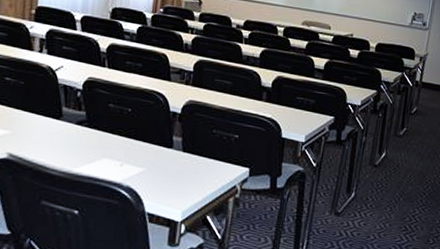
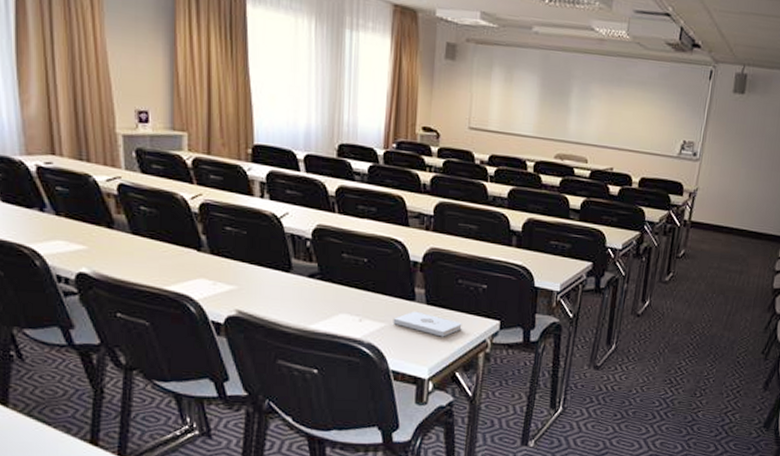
notepad: none [151,157,215,182] -> present [393,311,462,337]

